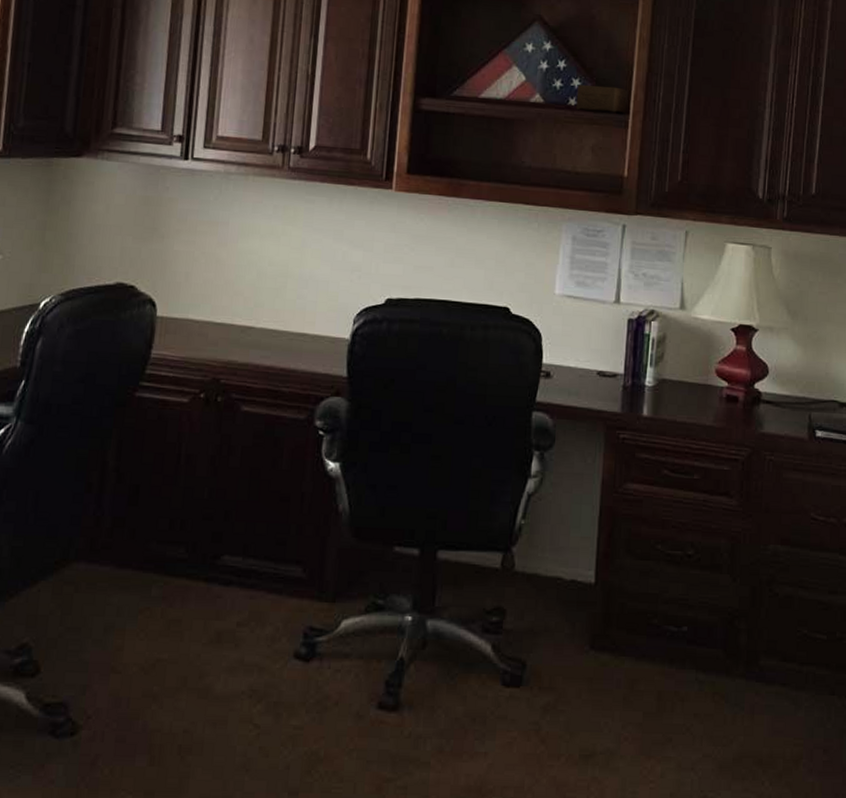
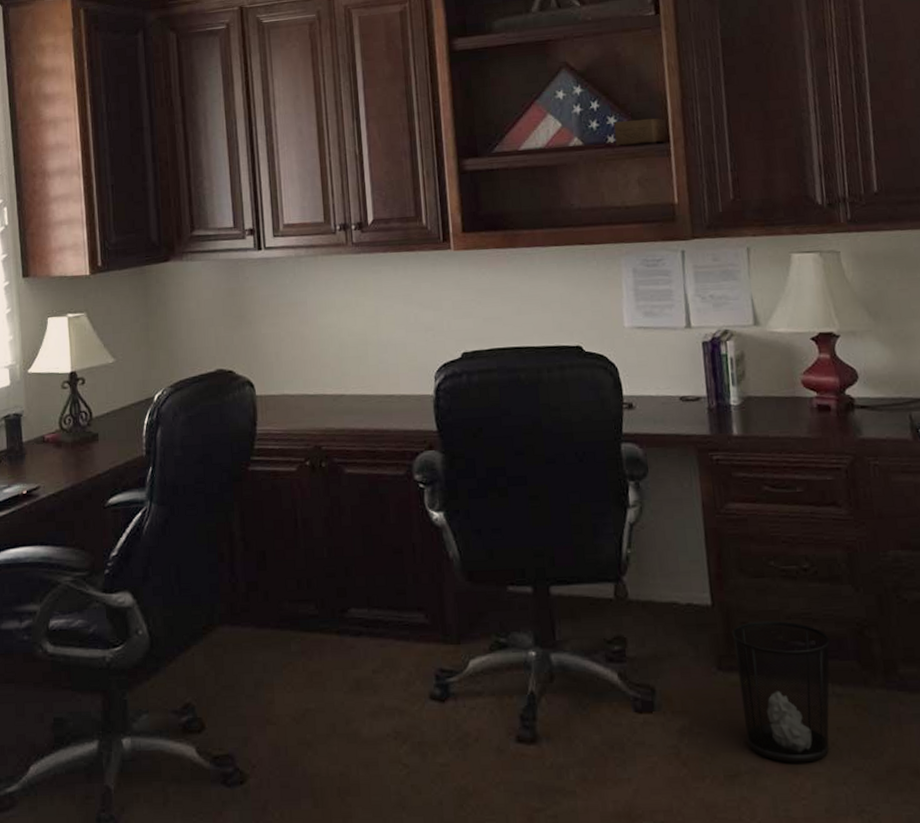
waste bin: none [606,603,701,747] -> present [731,620,830,763]

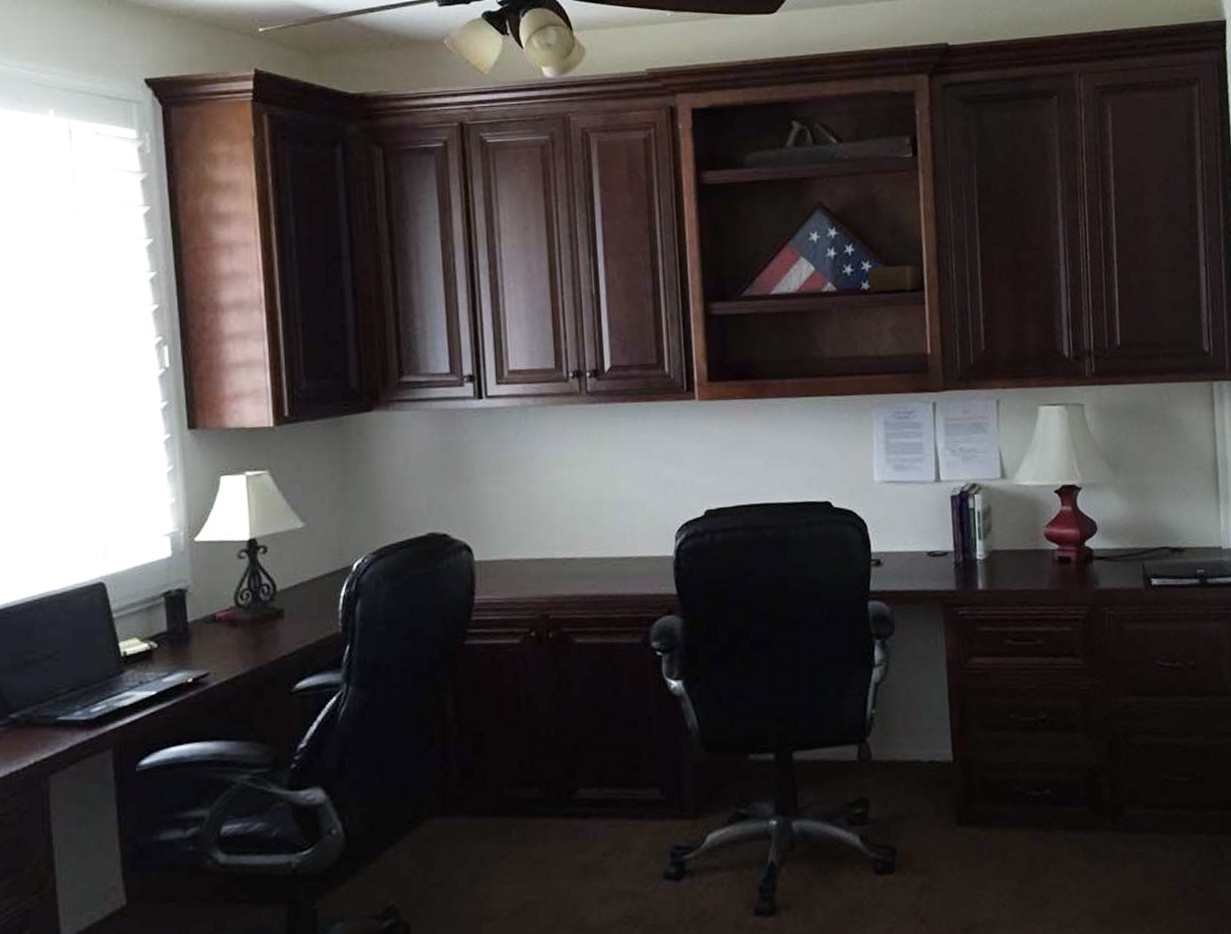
waste bin: present [731,620,830,763] -> none [971,772,1064,911]

